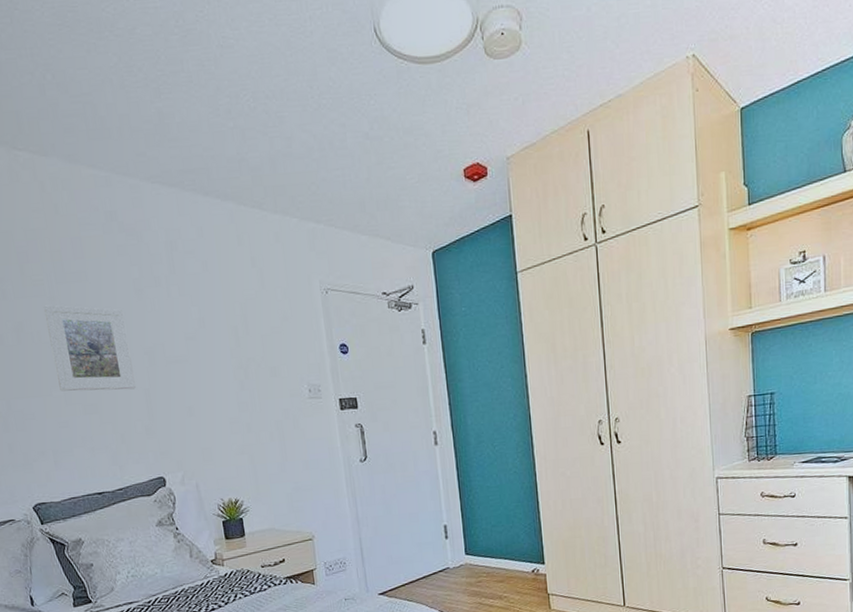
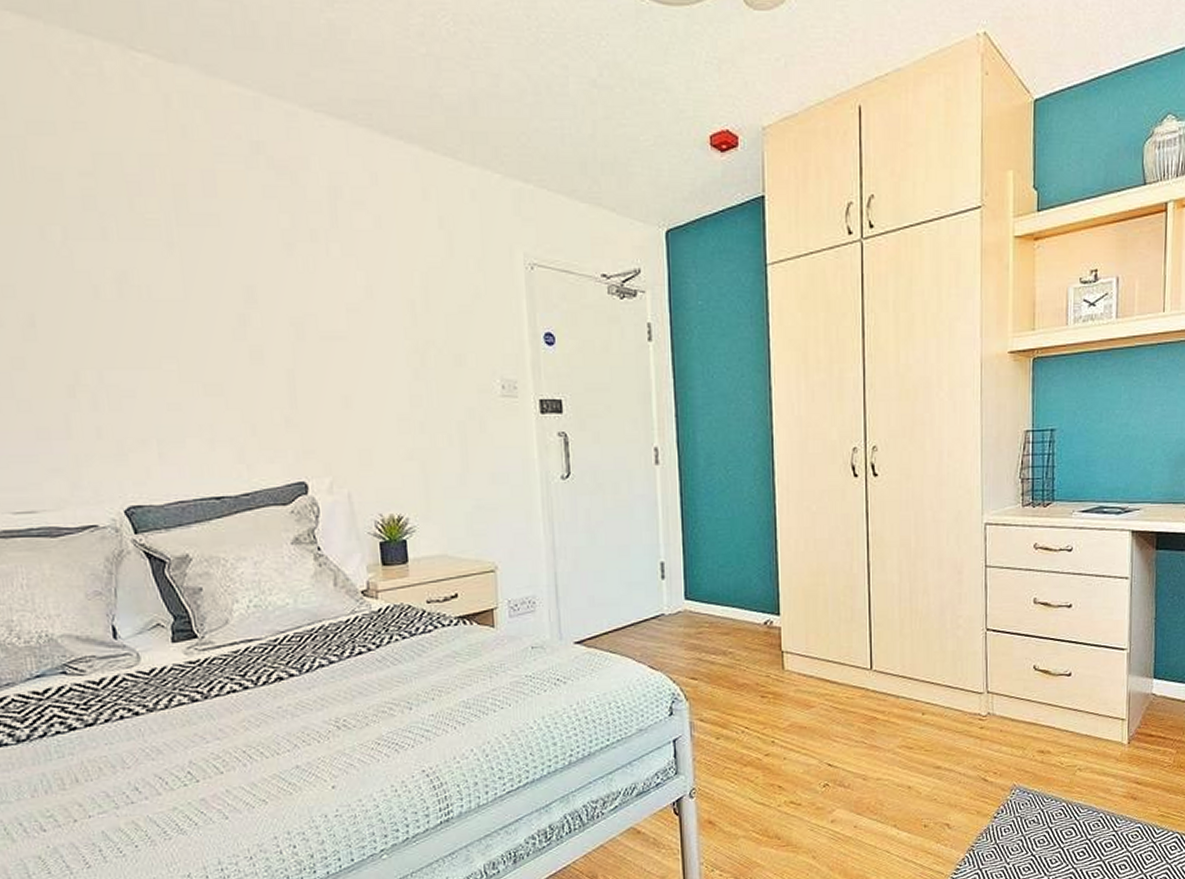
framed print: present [43,305,136,392] -> none [157,252,276,369]

